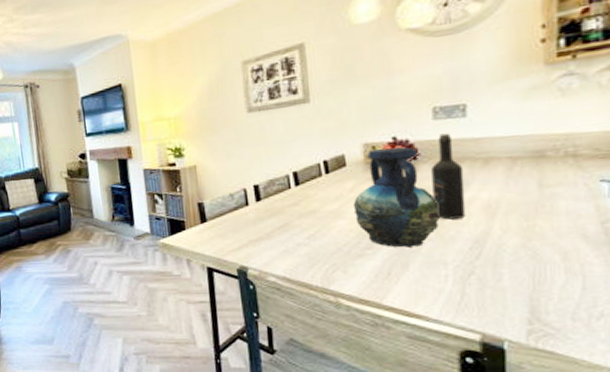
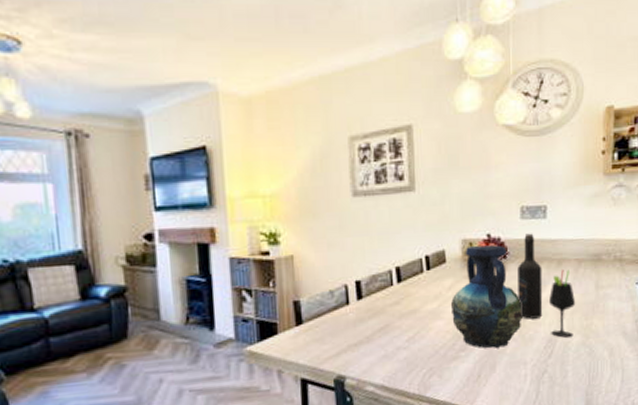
wine glass: none [473,168,511,239] -> present [548,269,576,338]

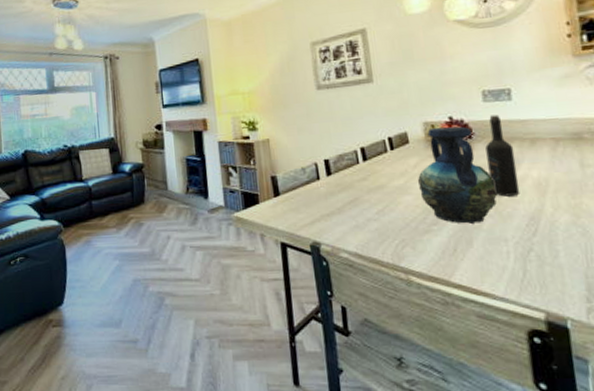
wine glass: present [548,269,576,338] -> none [525,148,560,216]

